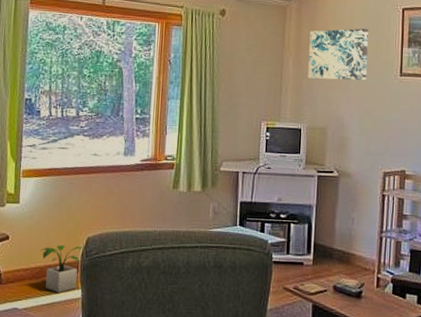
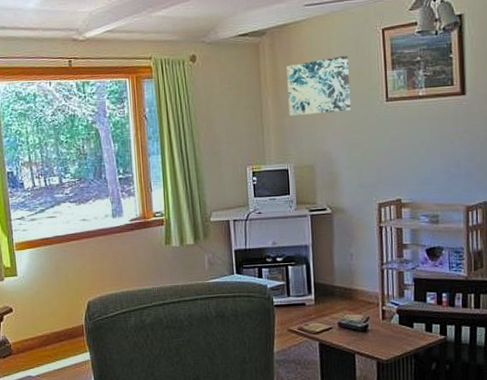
potted plant: present [41,245,85,293] -> none [45,311,87,357]

